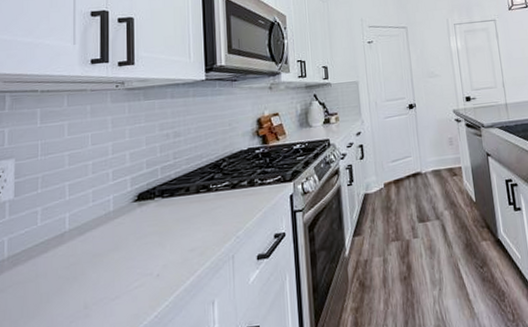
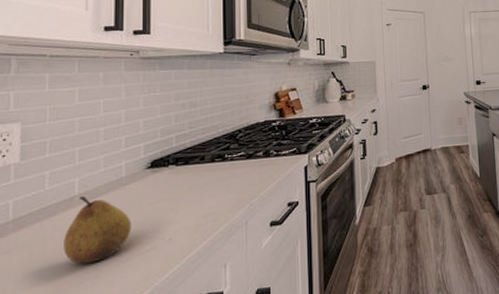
fruit: none [55,232,120,303] -> present [63,196,132,265]

